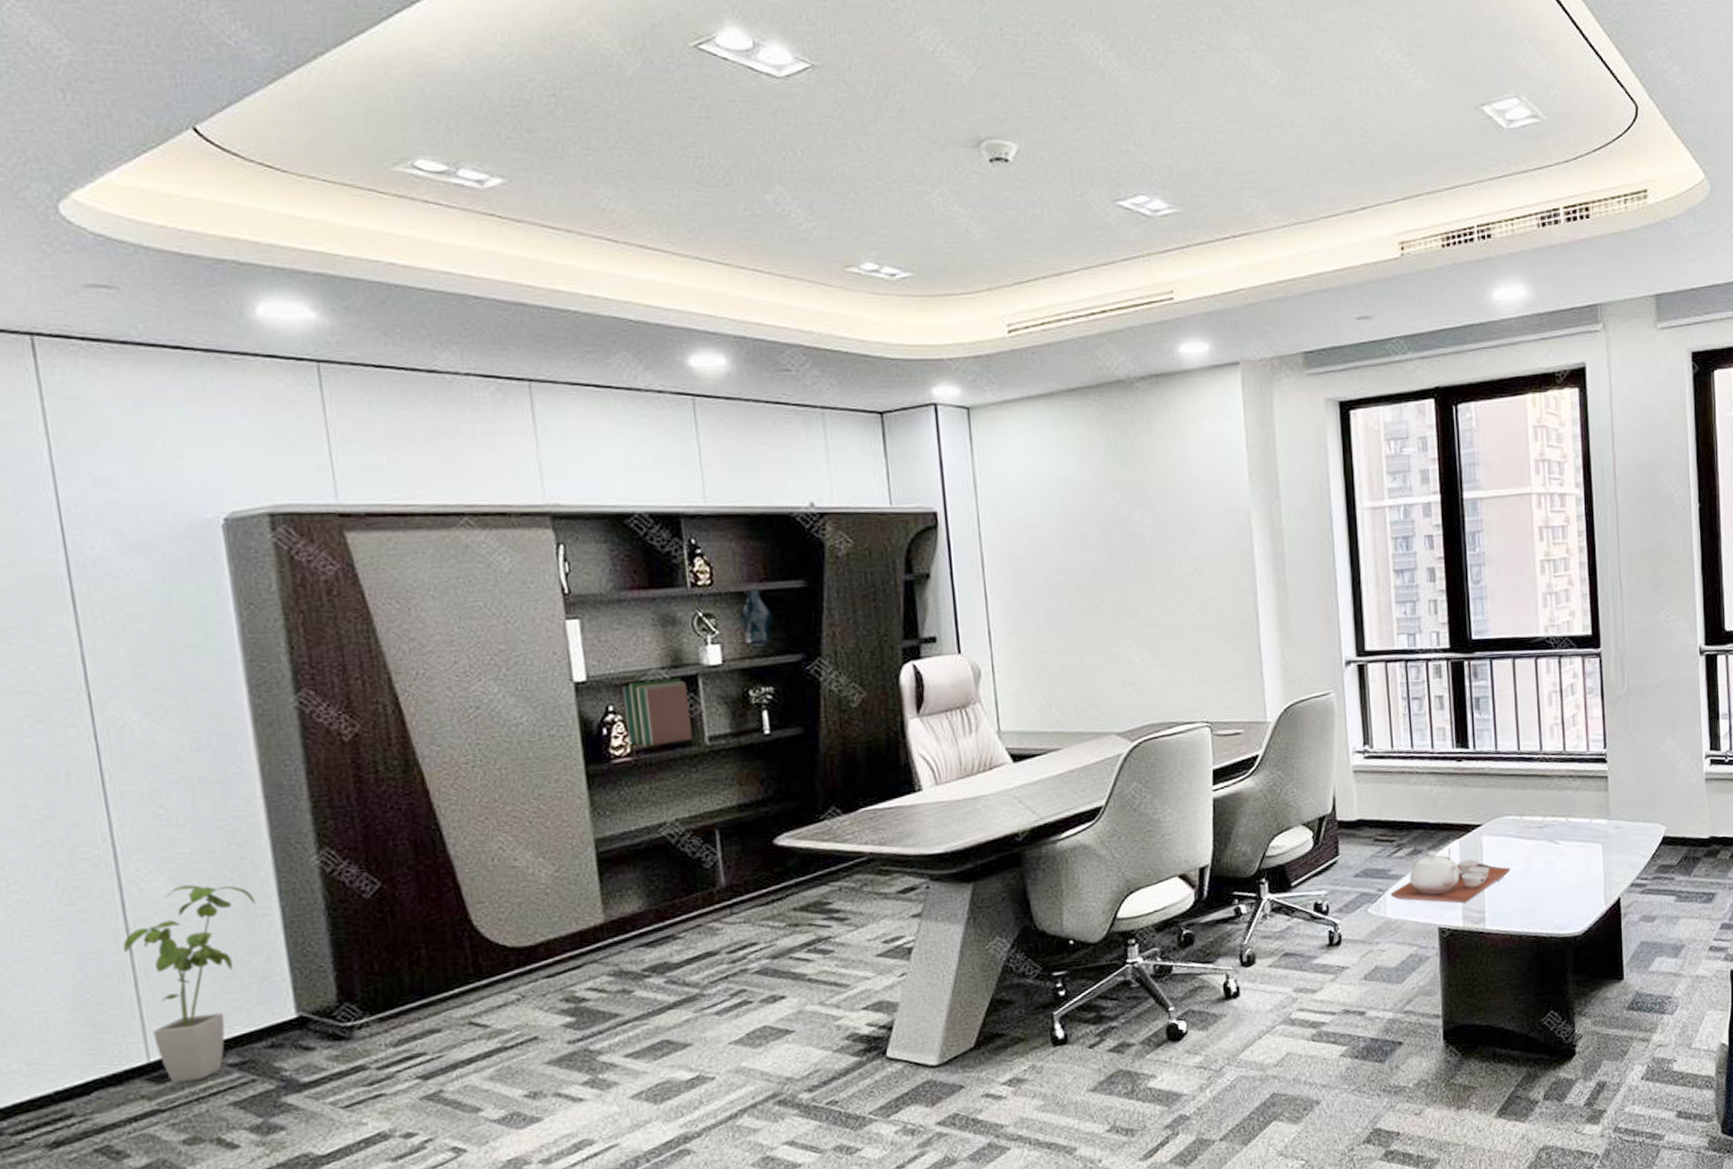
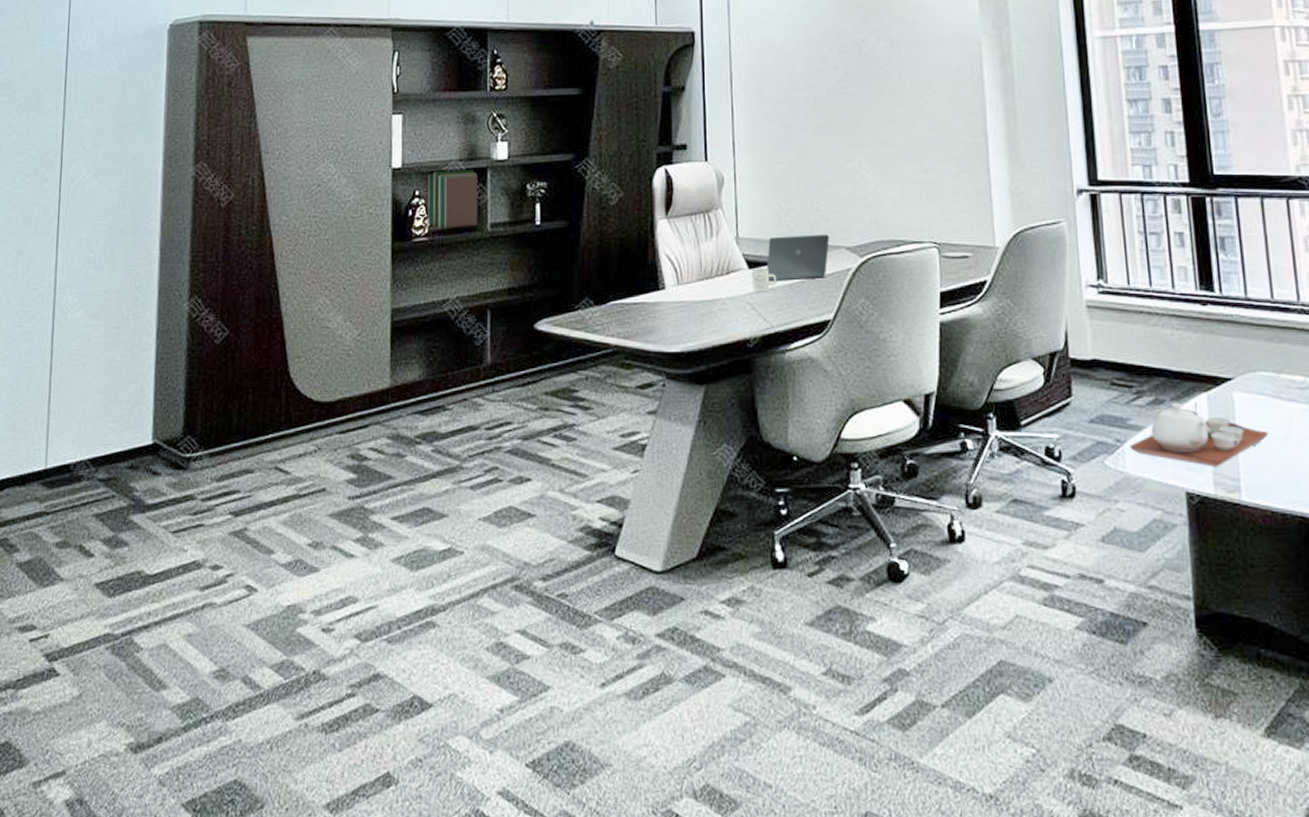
house plant: present [123,885,256,1083] -> none [46,318,140,490]
vase: present [738,589,774,648] -> none [524,94,553,147]
mug: none [1017,760,1044,786] -> present [752,268,777,292]
laptop: none [1032,721,1099,773] -> present [767,234,830,281]

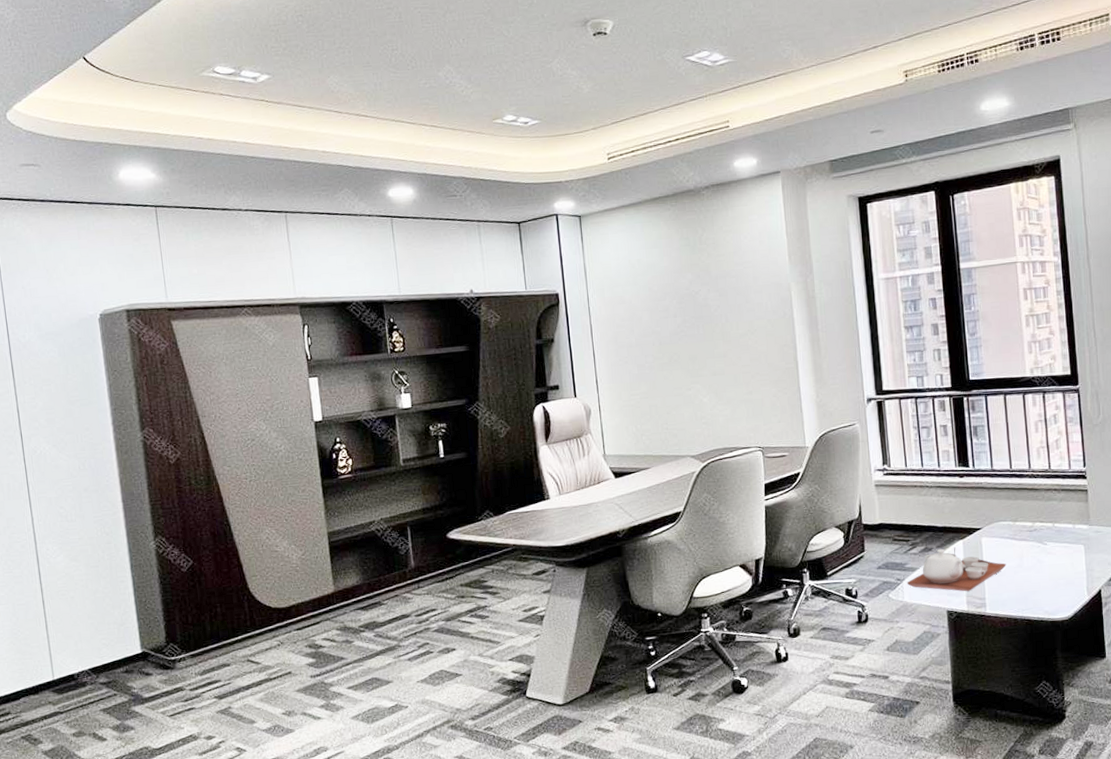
books: present [427,169,478,228] -> none [345,417,392,467]
mug: present [752,268,777,292] -> none [618,477,638,496]
laptop: present [767,234,830,281] -> none [629,447,678,486]

